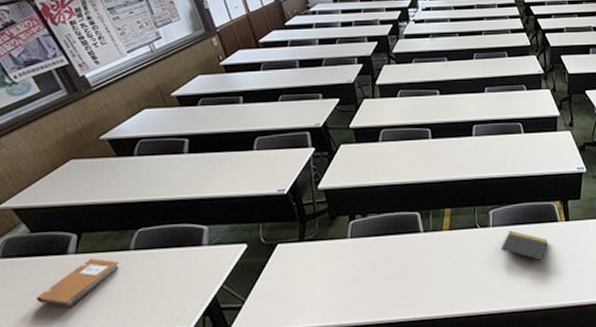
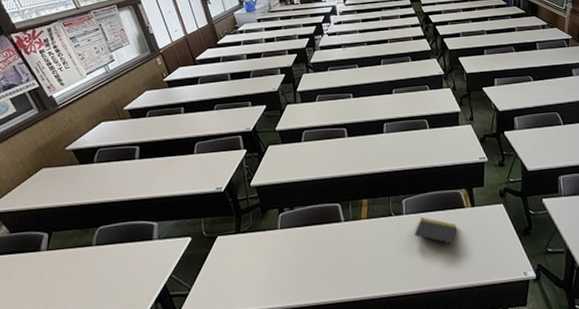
notebook: present [35,259,120,308] -> none [14,254,84,298]

